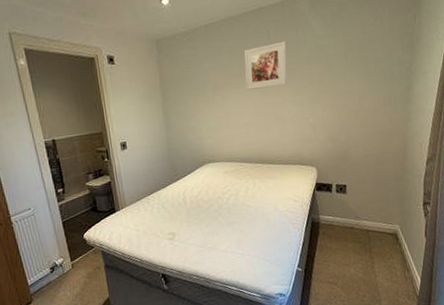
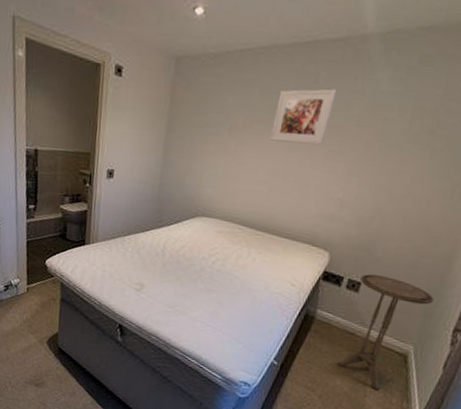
side table: none [345,175,402,270] -> present [337,274,434,392]

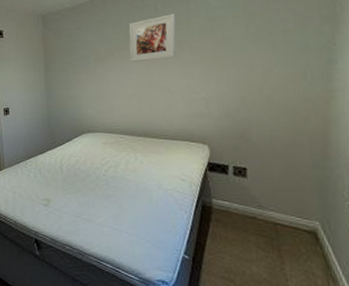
side table: present [337,274,434,392] -> none [245,158,323,274]

